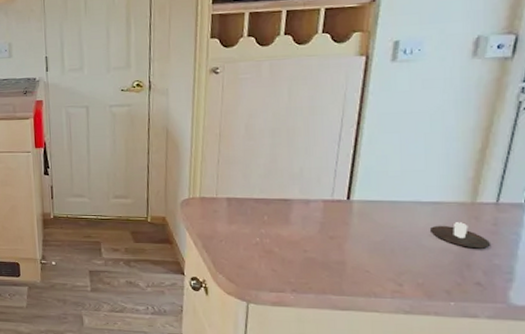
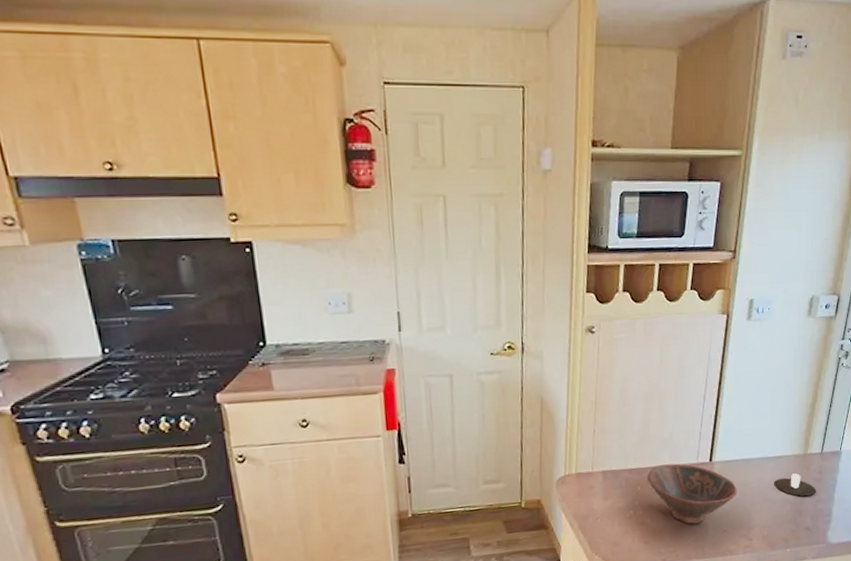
bowl: none [274,198,382,260] -> present [646,463,737,524]

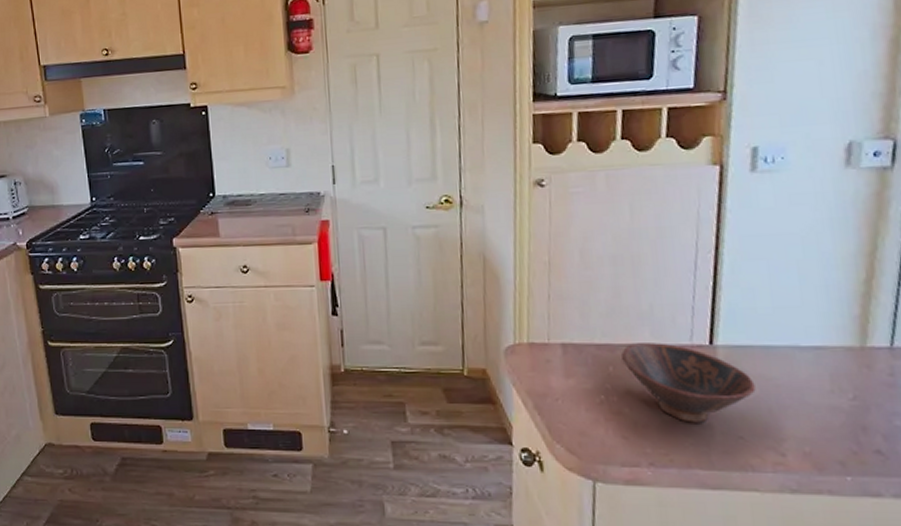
candle: present [774,473,817,497] -> none [814,372,890,406]

